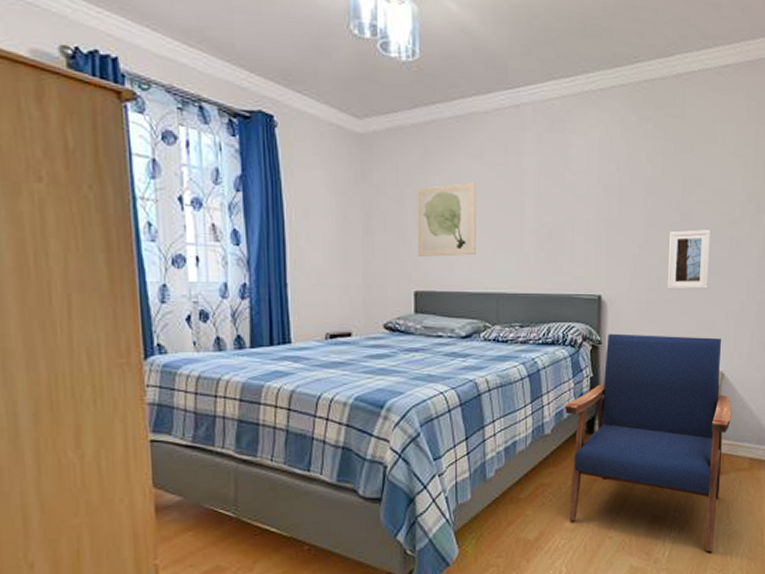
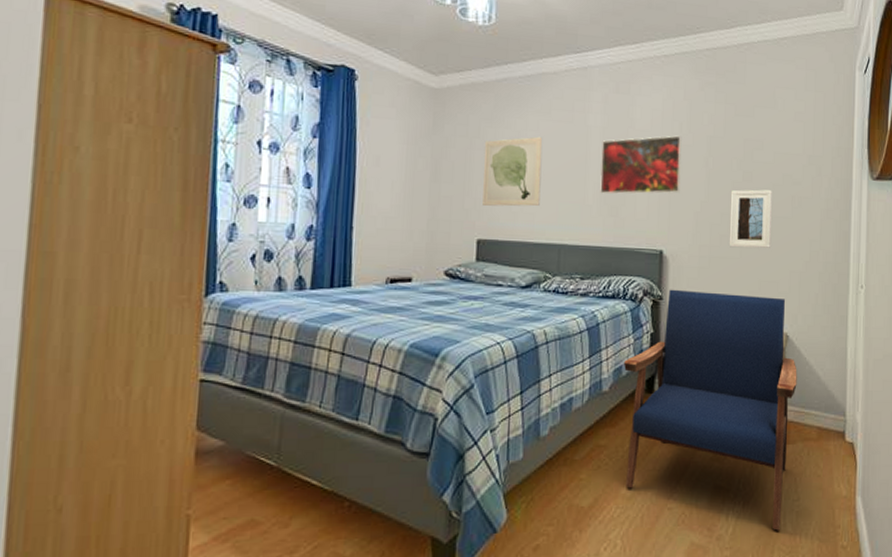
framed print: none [537,176,619,240] -> present [600,135,682,195]

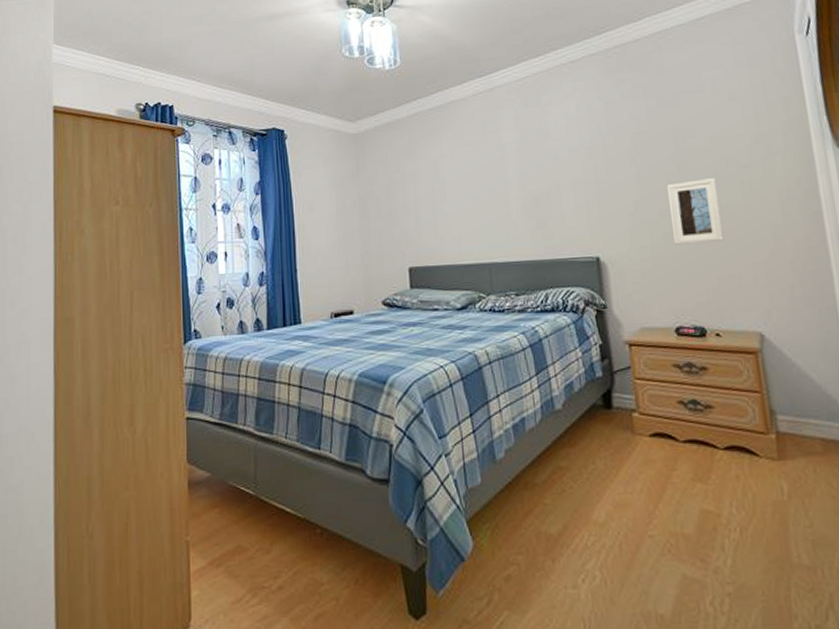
wall art: present [482,136,543,207] -> none [404,161,465,235]
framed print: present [600,135,682,195] -> none [518,137,609,208]
armchair: present [624,289,797,531] -> none [574,293,794,563]

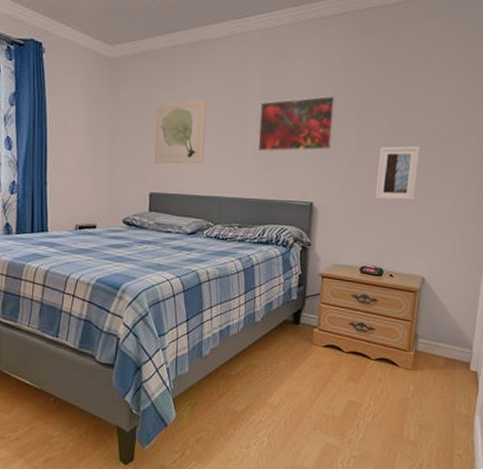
wall art: none [404,161,465,235] -> present [154,100,207,164]
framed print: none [518,137,609,208] -> present [257,95,336,152]

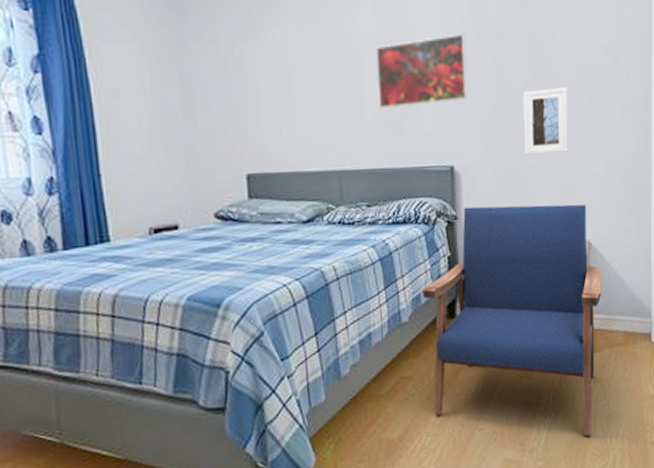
wall art: present [154,100,207,164] -> none [240,48,313,135]
armchair: none [273,237,431,439] -> present [422,204,602,437]

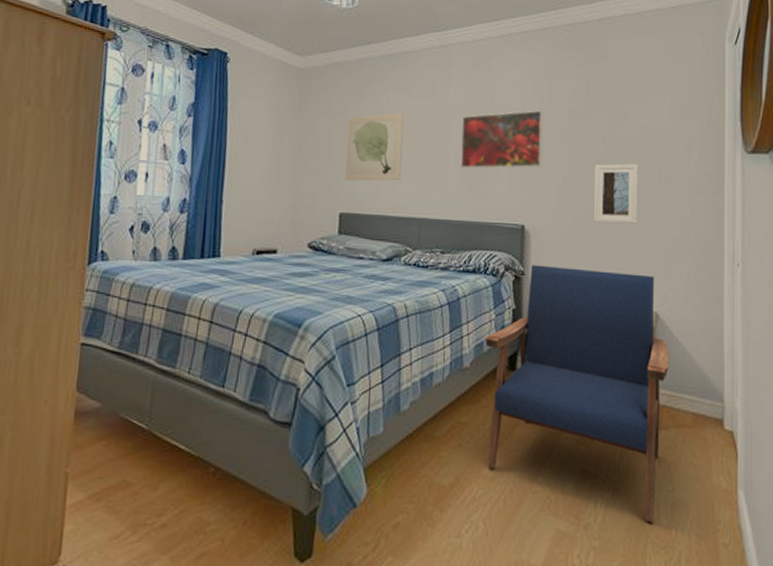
wall art: none [240,48,313,135] -> present [345,113,404,181]

